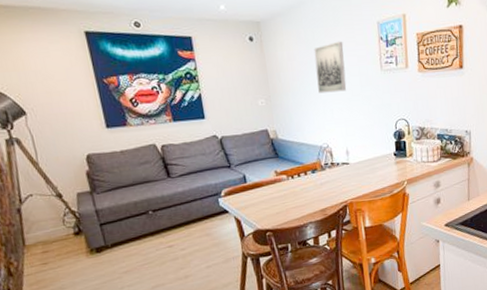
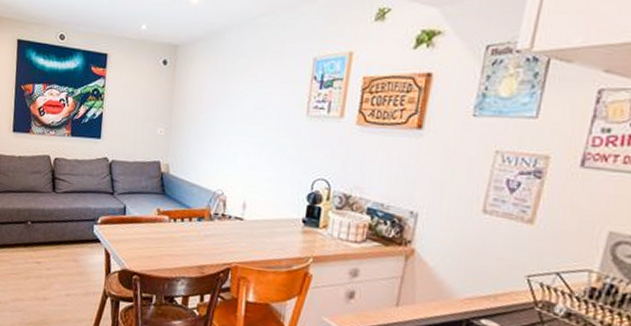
wall art: present [314,41,347,94] -> none [225,75,266,134]

